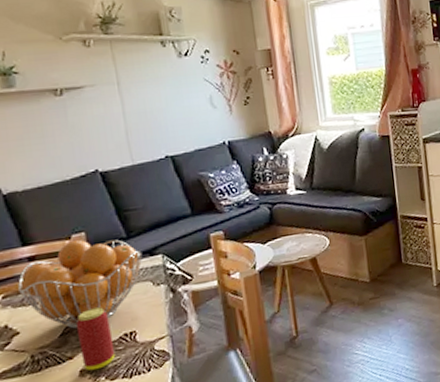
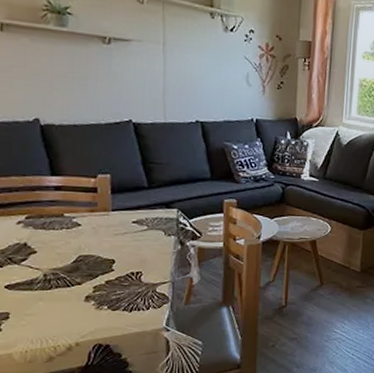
fruit basket: present [18,239,142,329] -> none [42,179,160,259]
beverage can: present [75,307,116,371] -> none [88,244,121,299]

